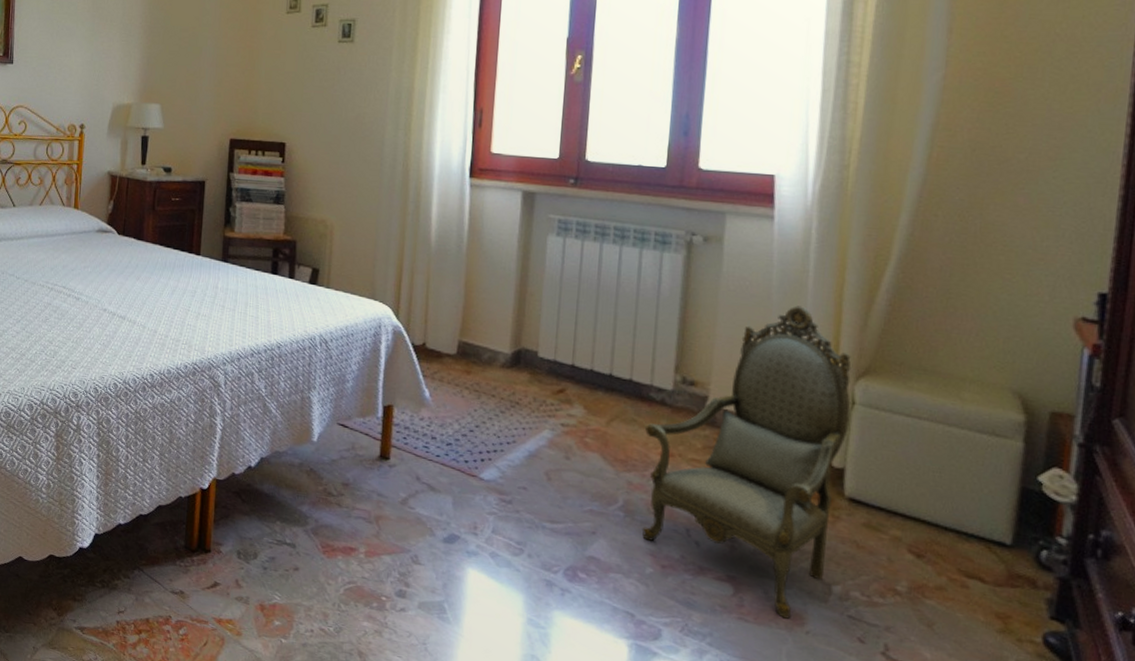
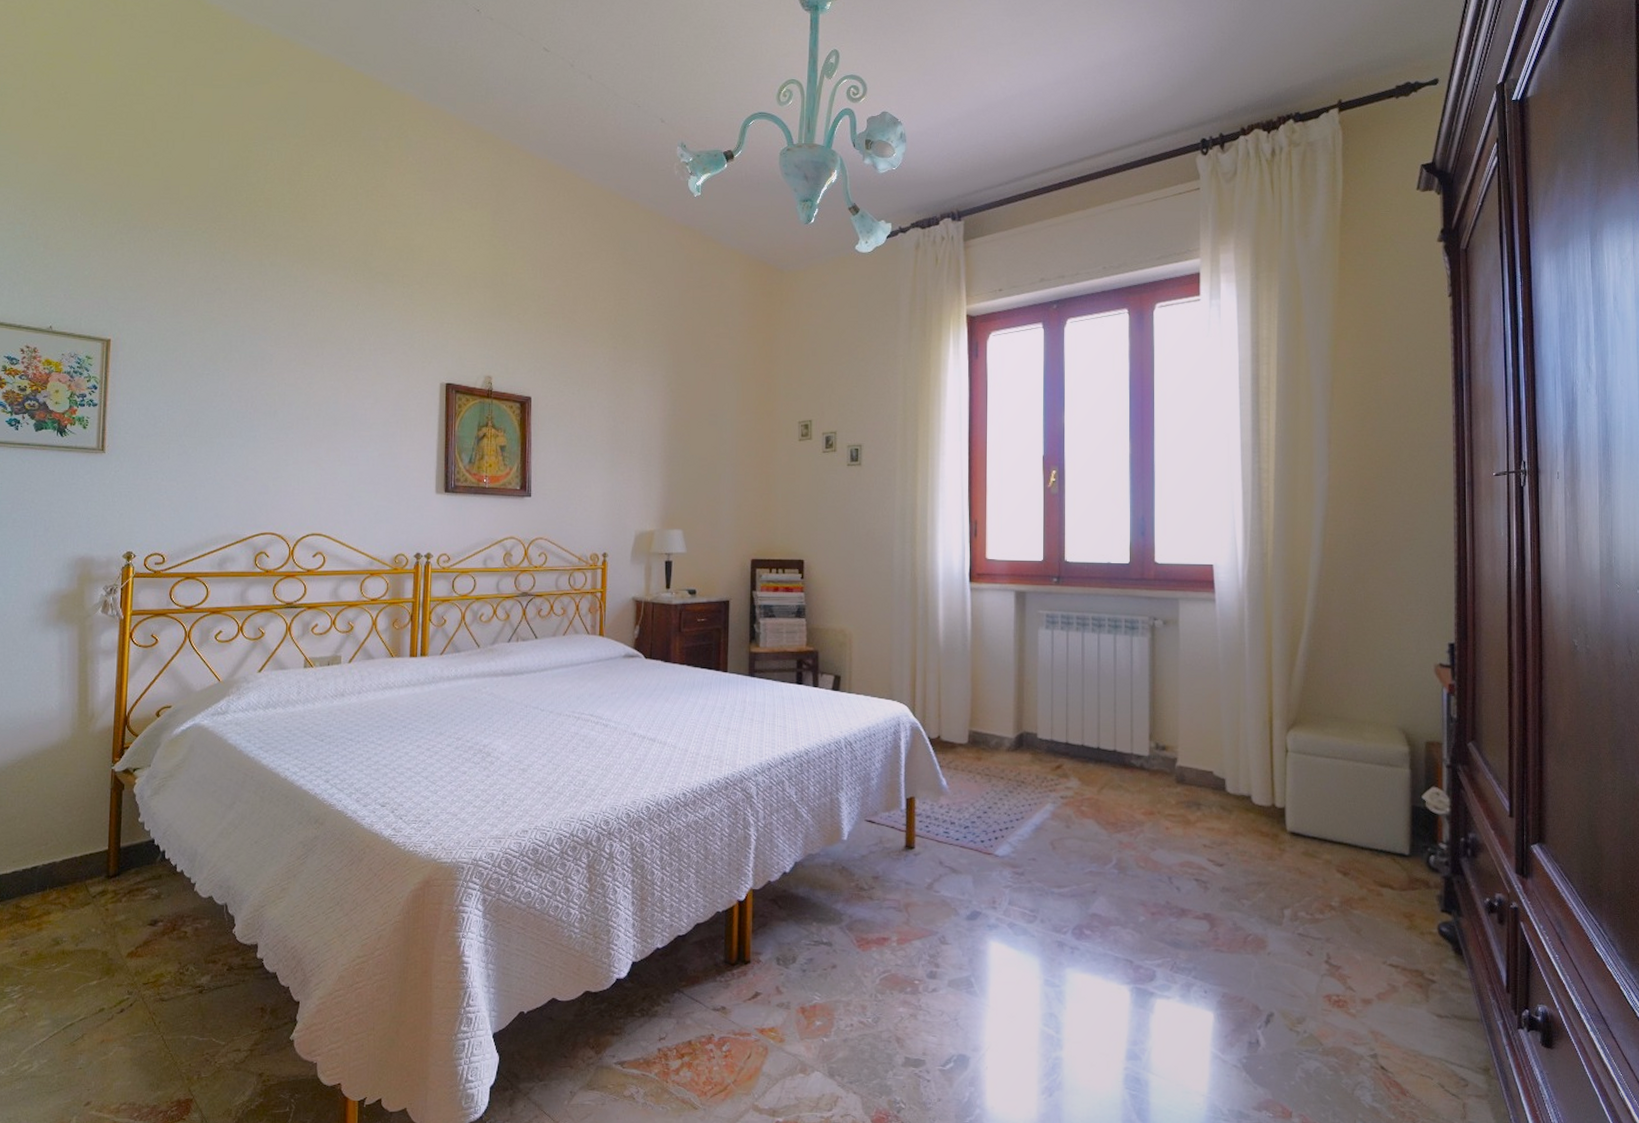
armchair: present [641,305,852,619] -> none [1130,673,1285,944]

